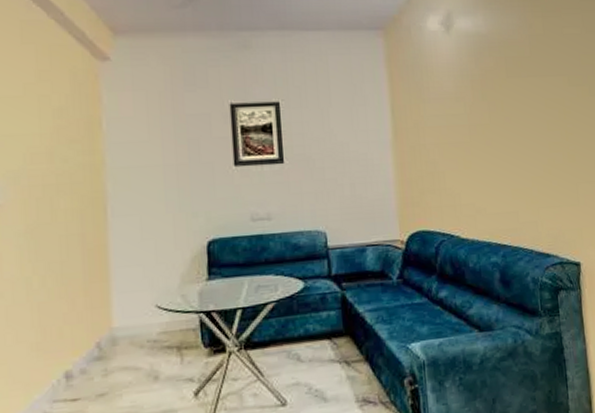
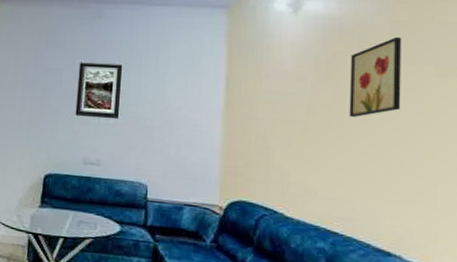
wall art: none [500,50,545,133] -> present [349,36,402,118]

